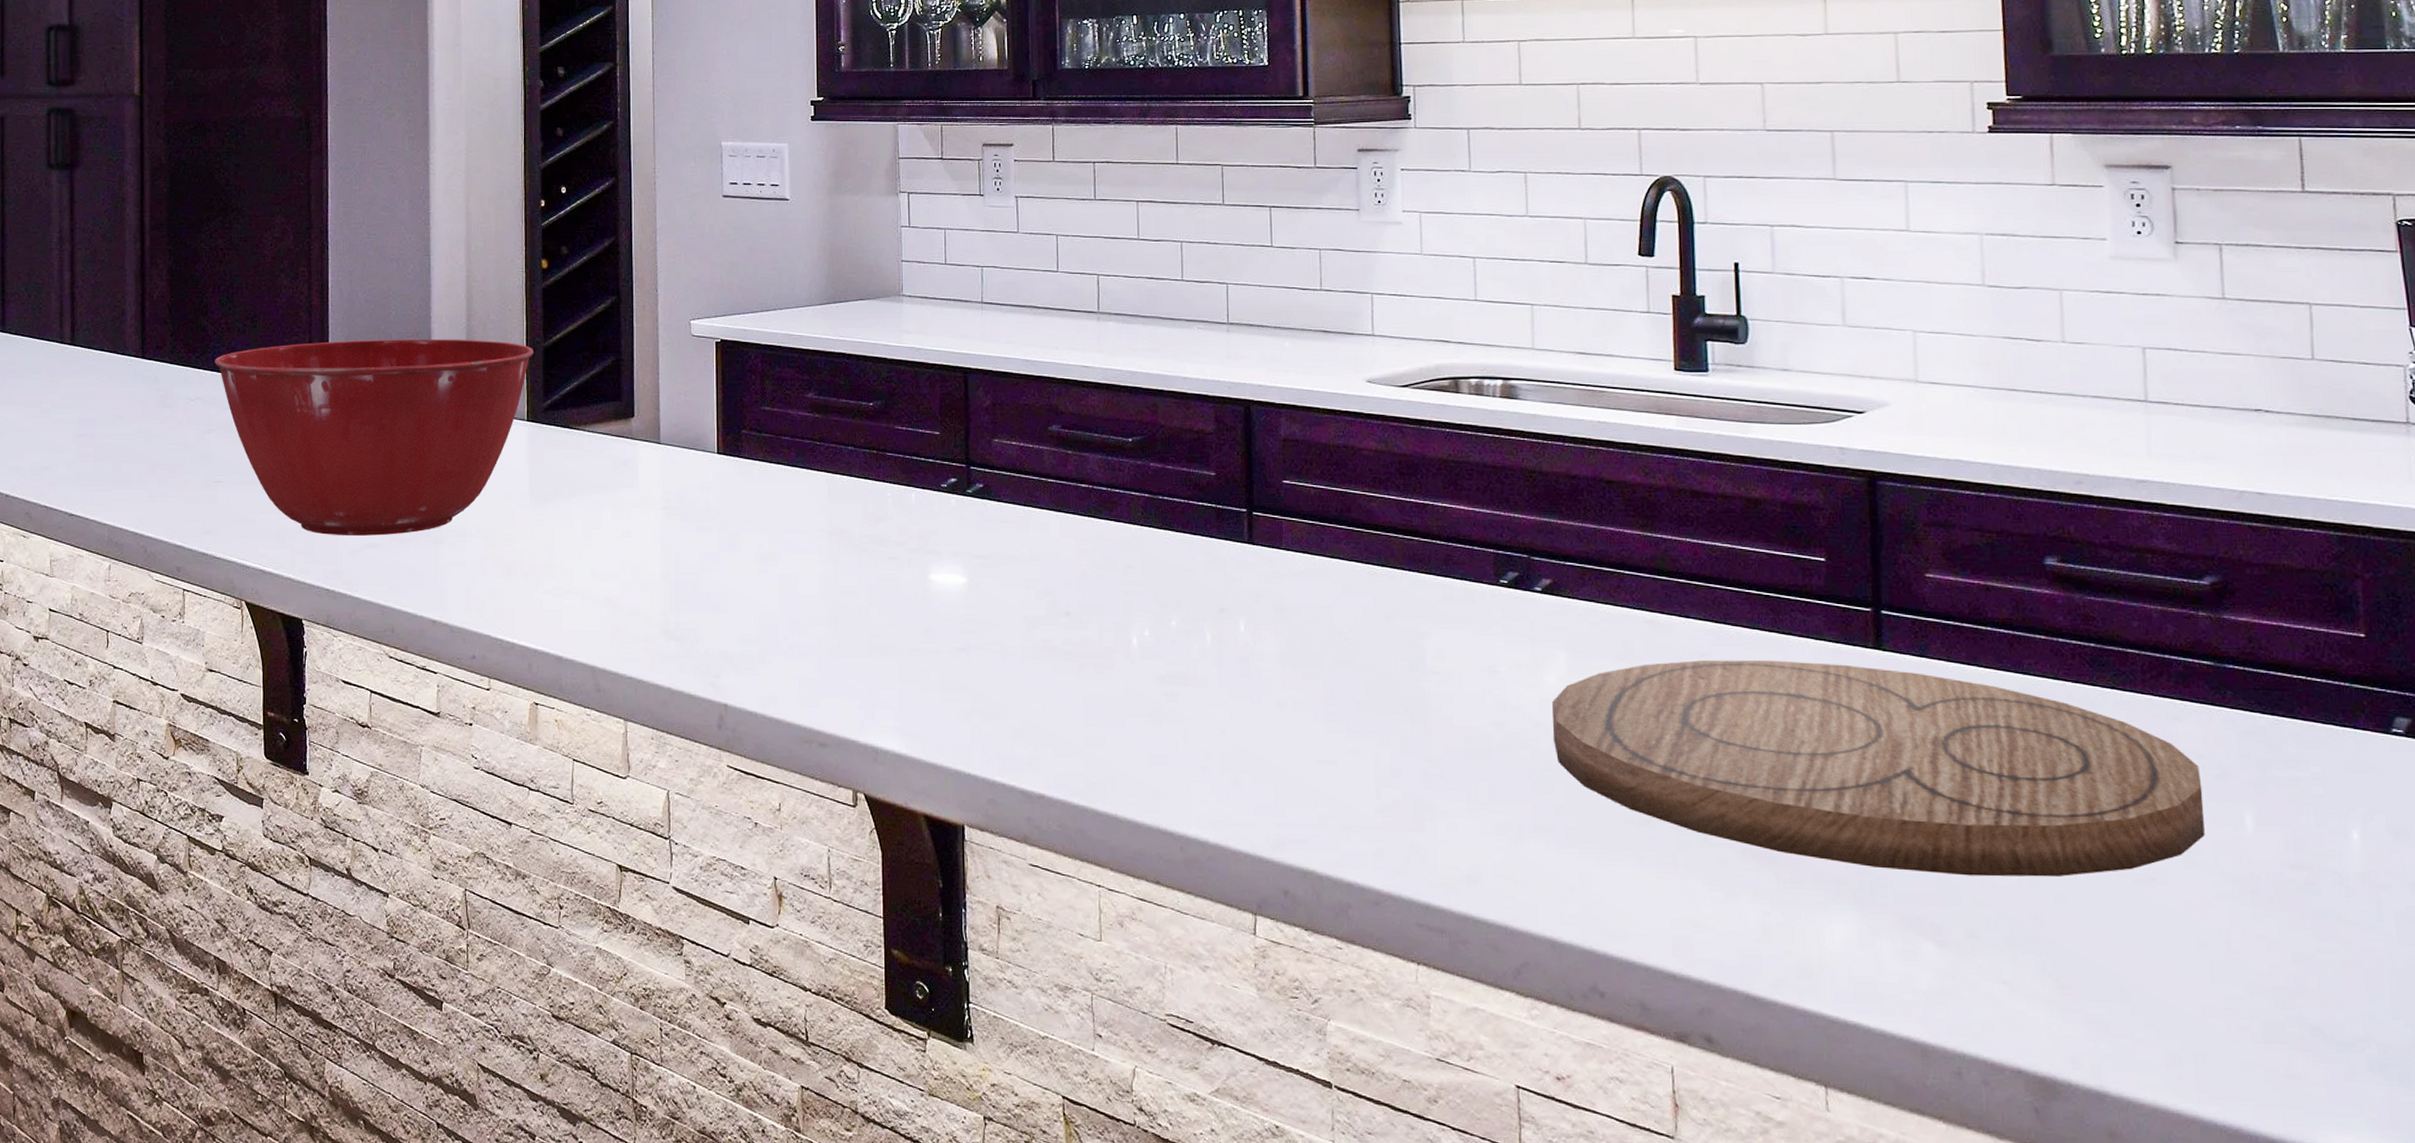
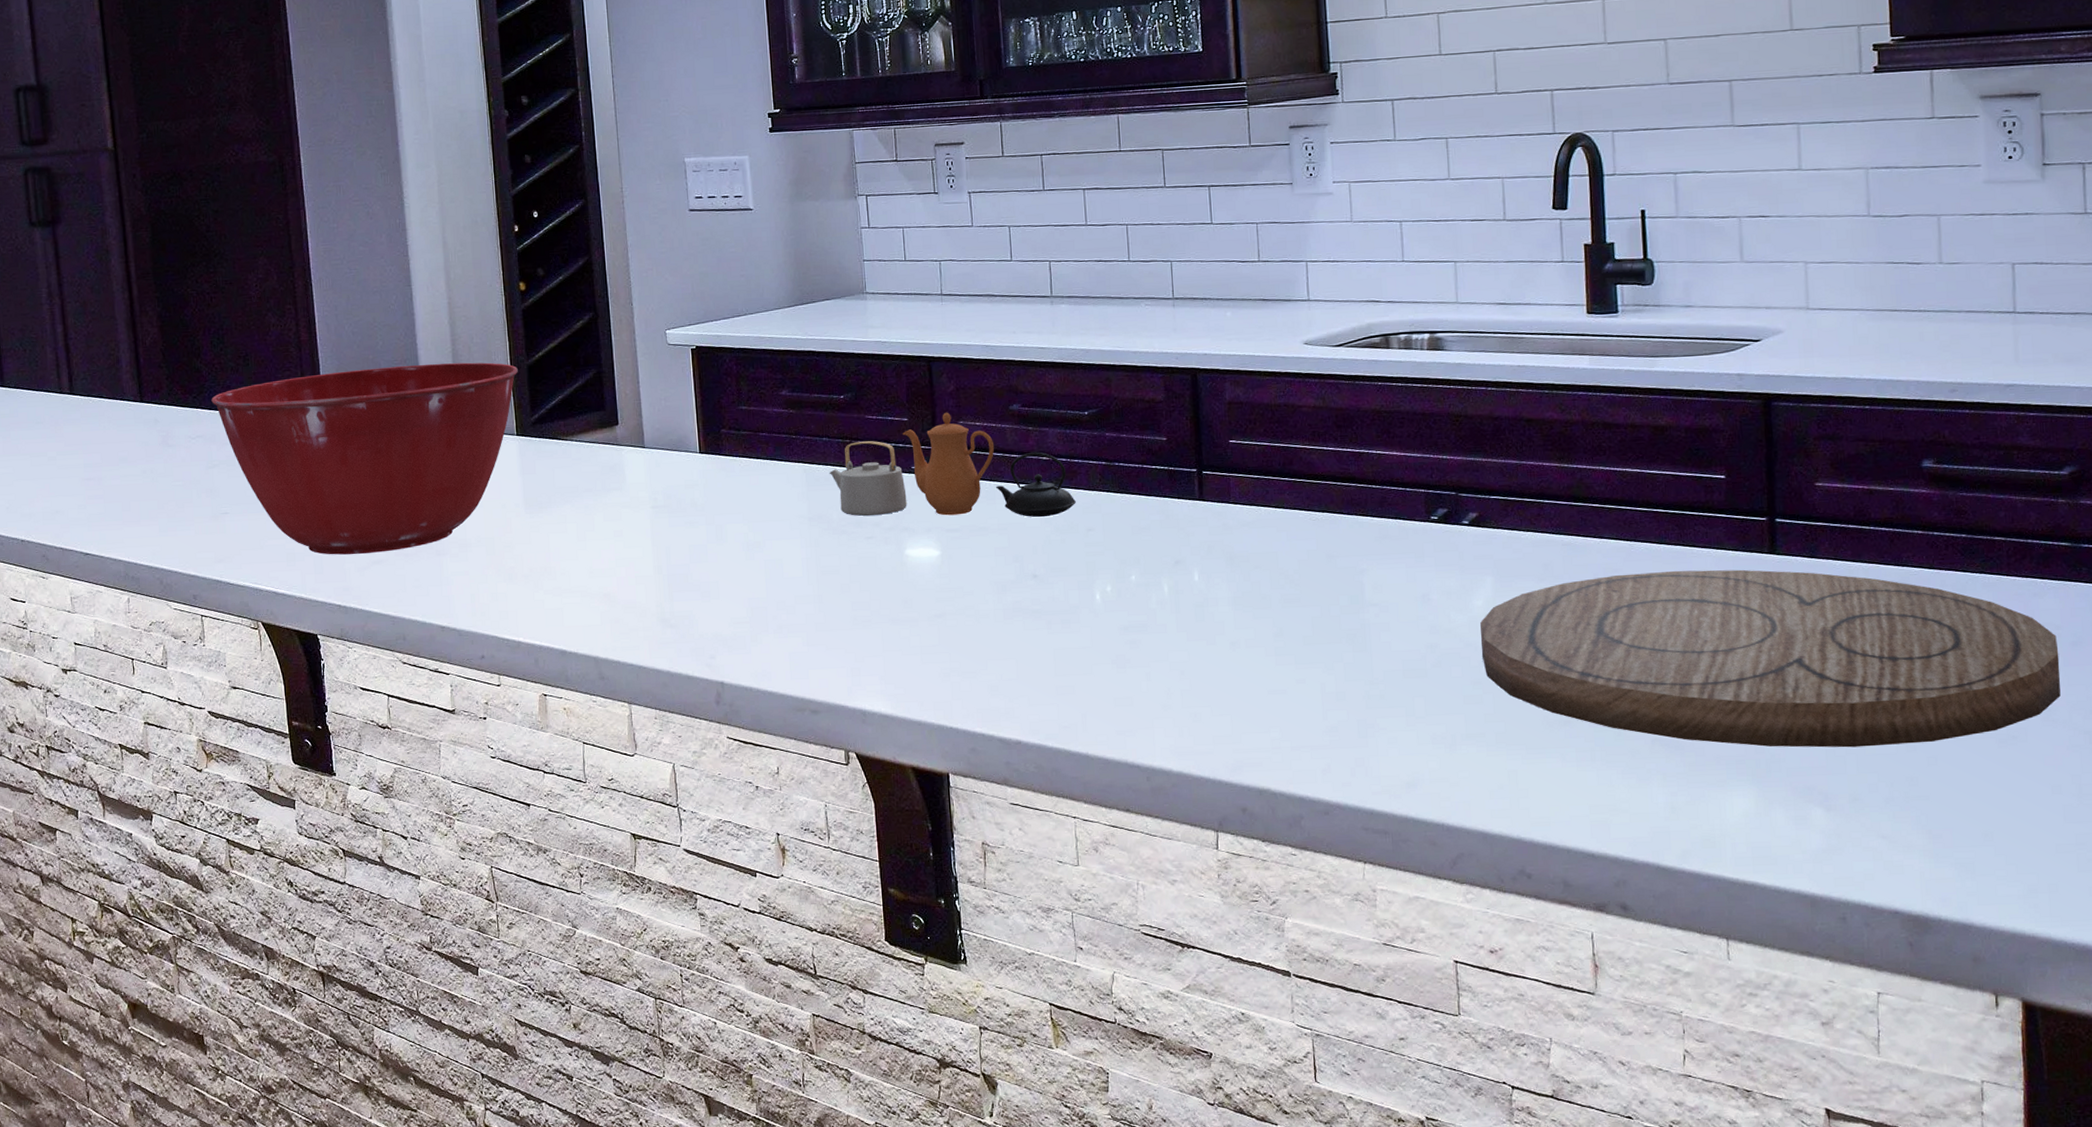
teapot: none [853,428,1115,550] -> present [829,412,1076,518]

